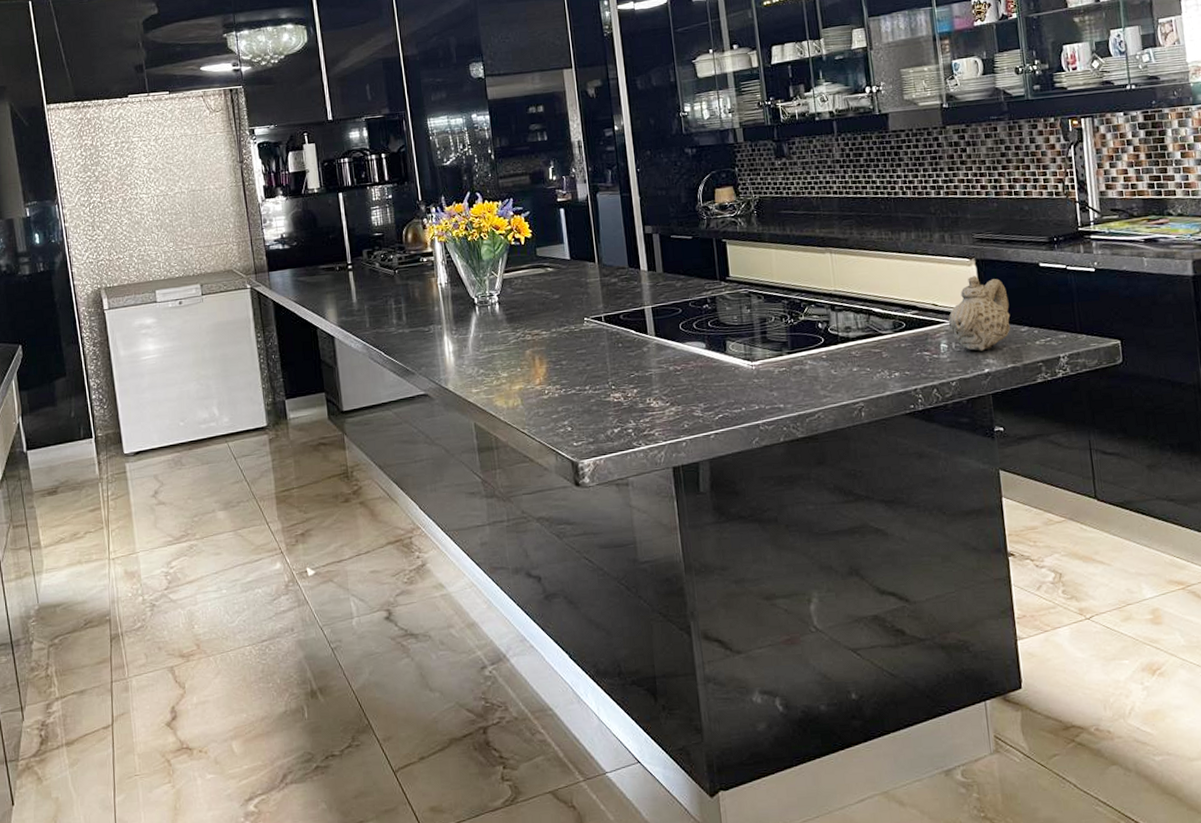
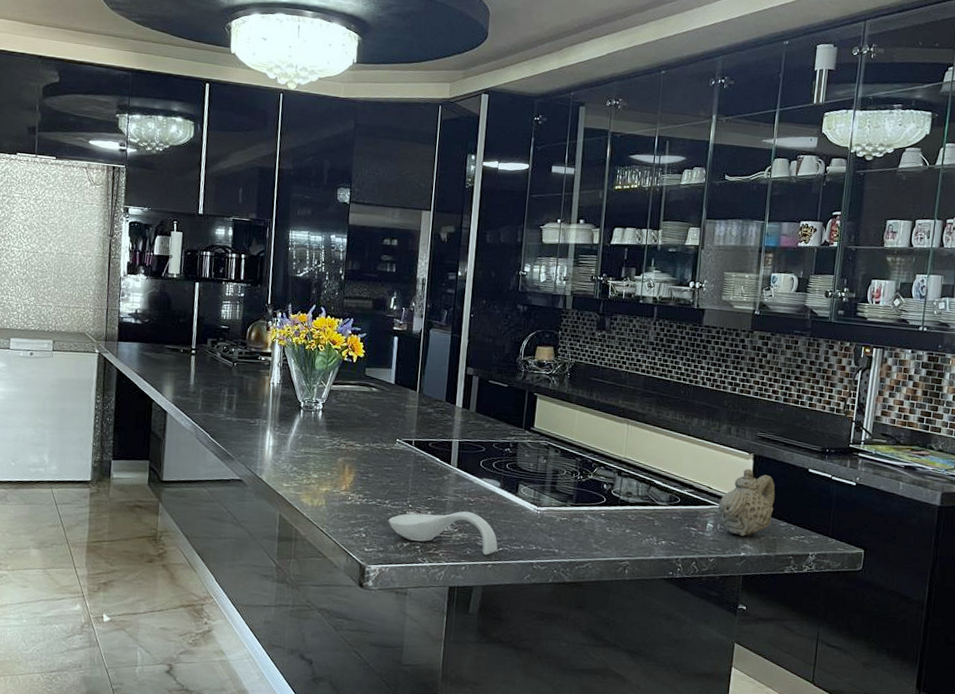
spoon rest: none [592,381,717,425] -> present [388,511,498,555]

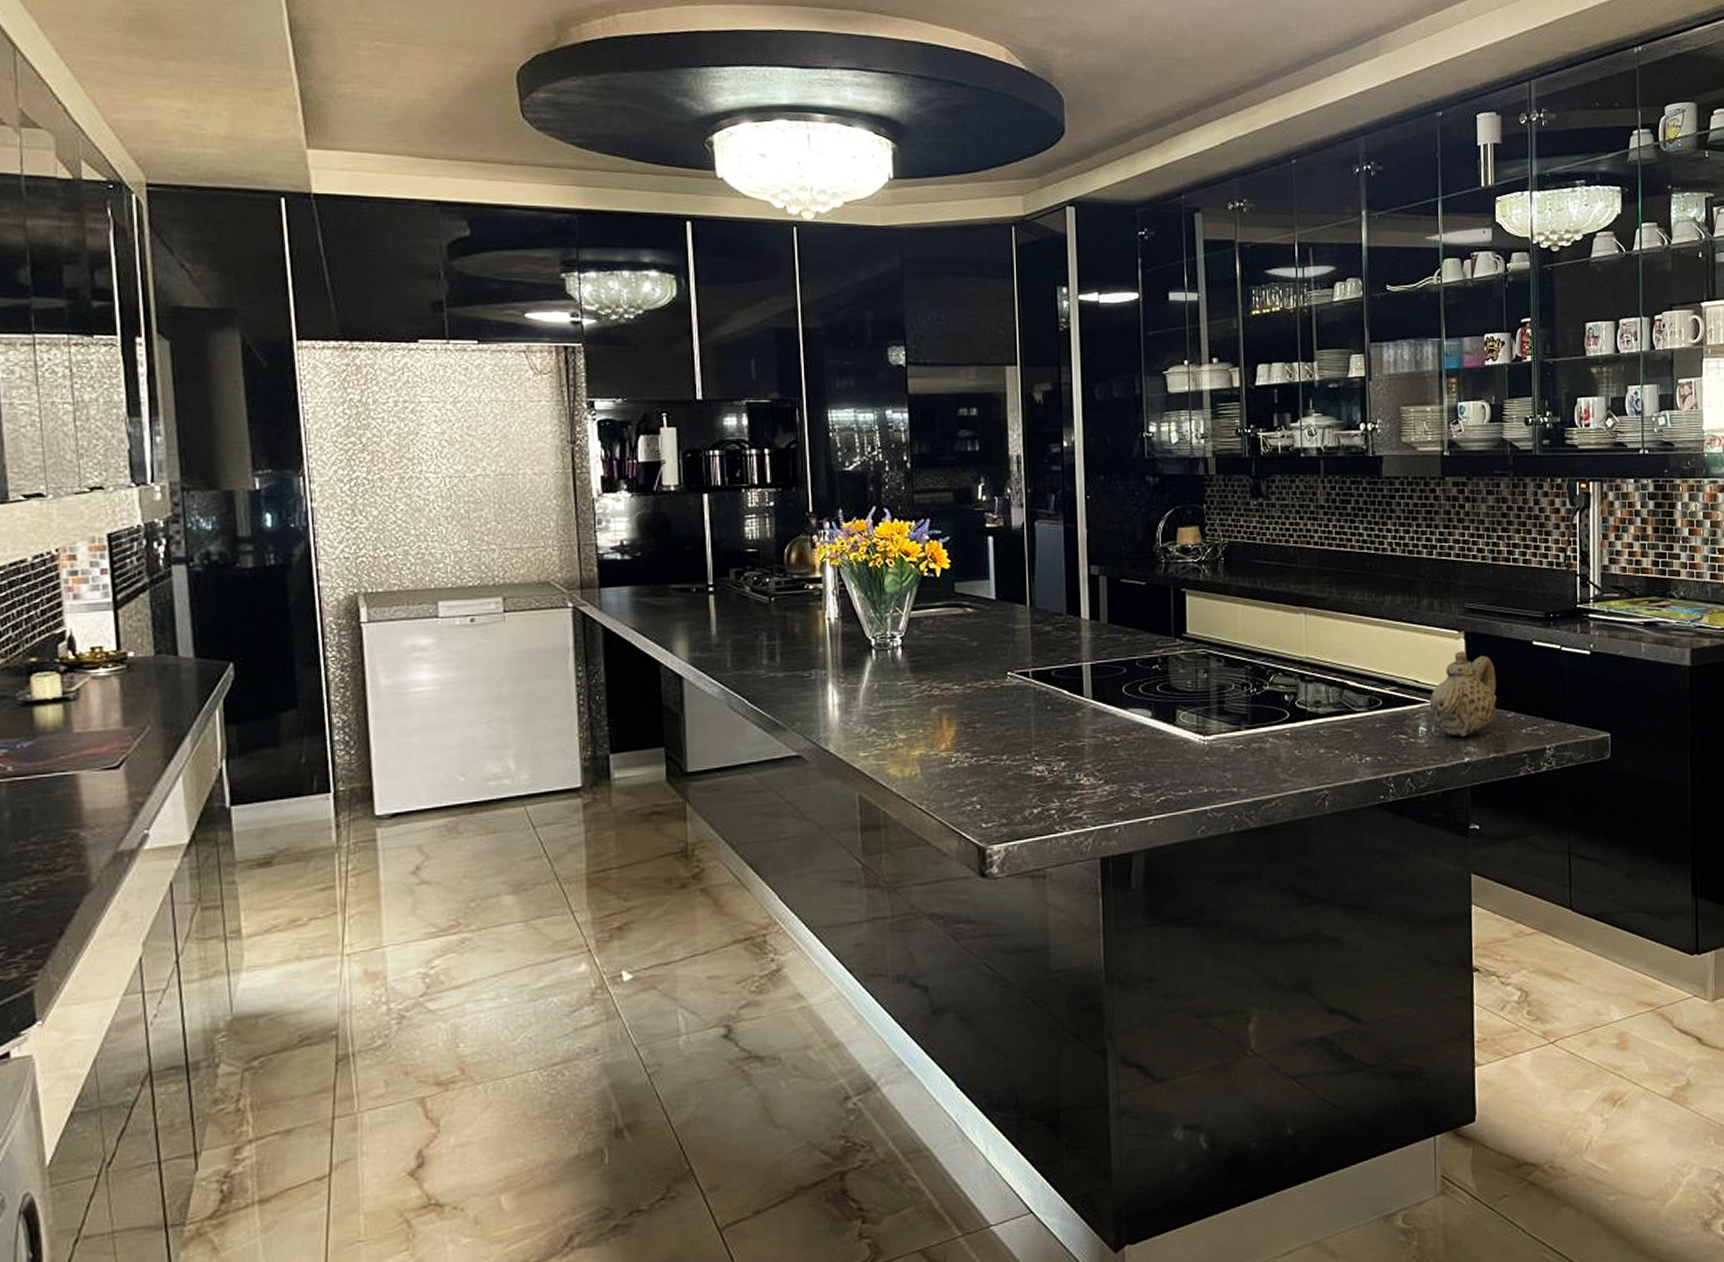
spoon rest: present [388,511,498,555] -> none [1009,754,1158,809]

